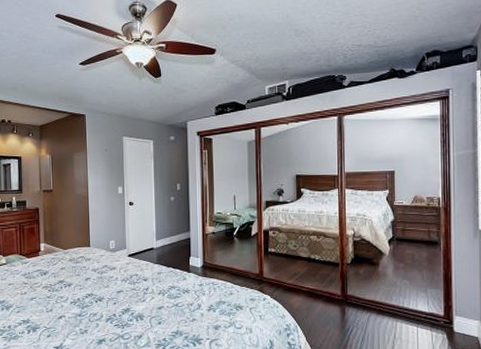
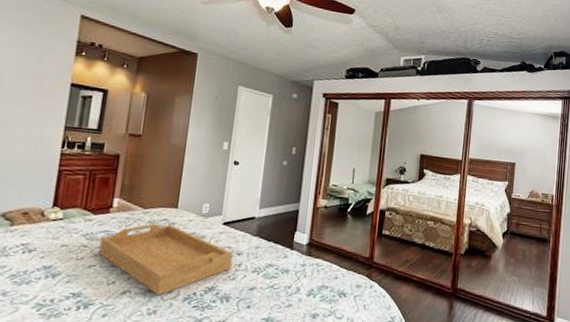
serving tray: none [35,260,140,318] -> present [98,223,233,296]

